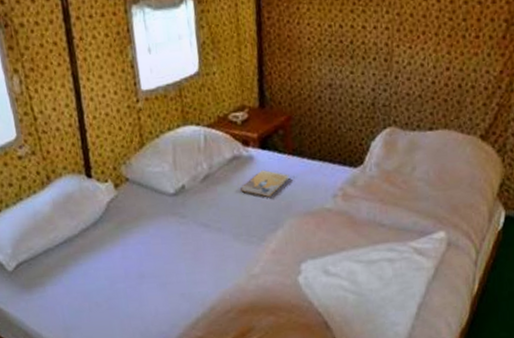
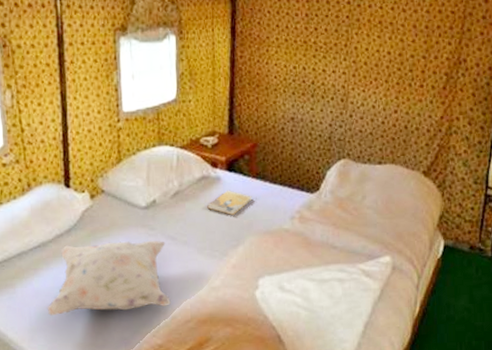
decorative pillow: none [79,228,209,313] -> present [47,240,171,315]

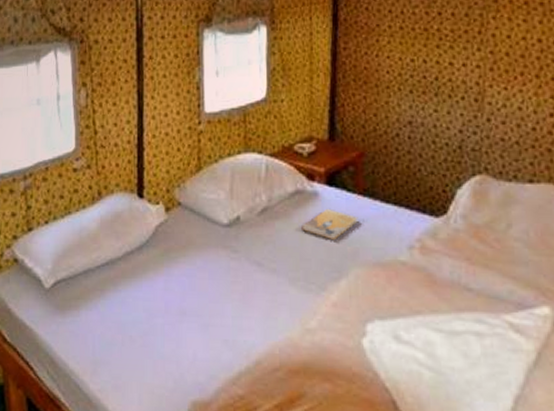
decorative pillow: present [47,240,171,315] -> none [112,264,255,349]

